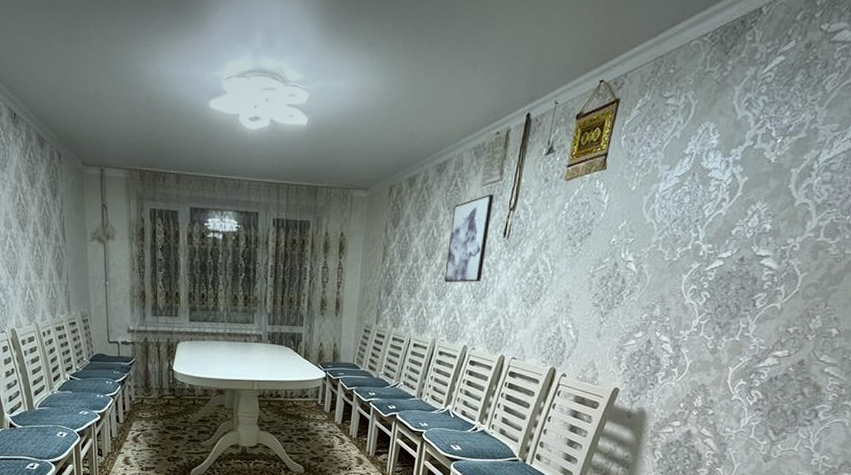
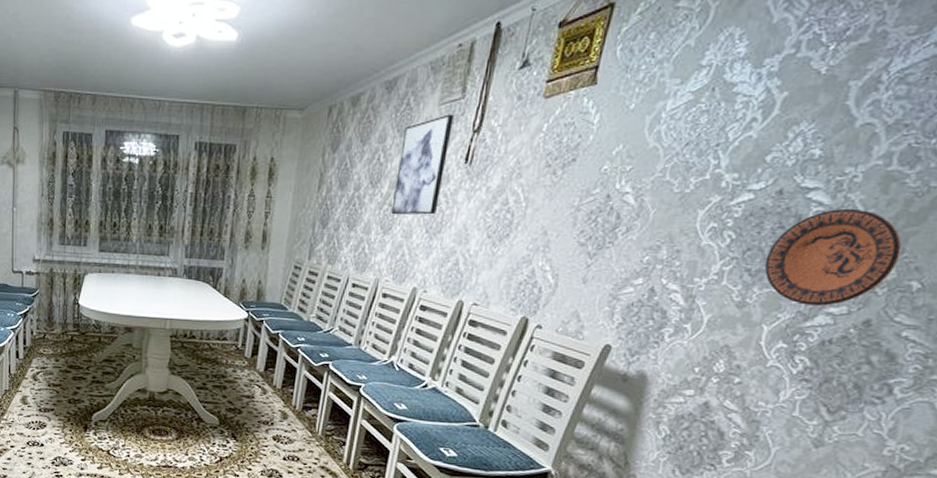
decorative plate: none [730,272,826,350] -> present [764,208,902,306]

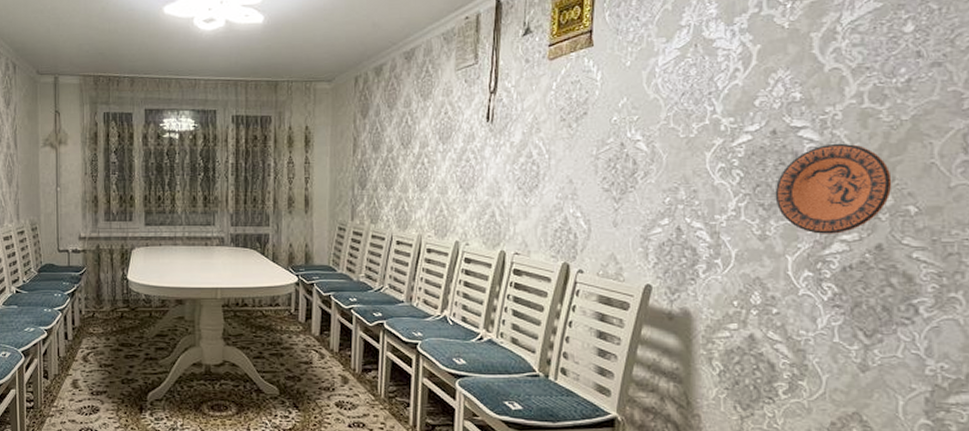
wall art: present [391,114,454,215] -> none [424,78,471,173]

